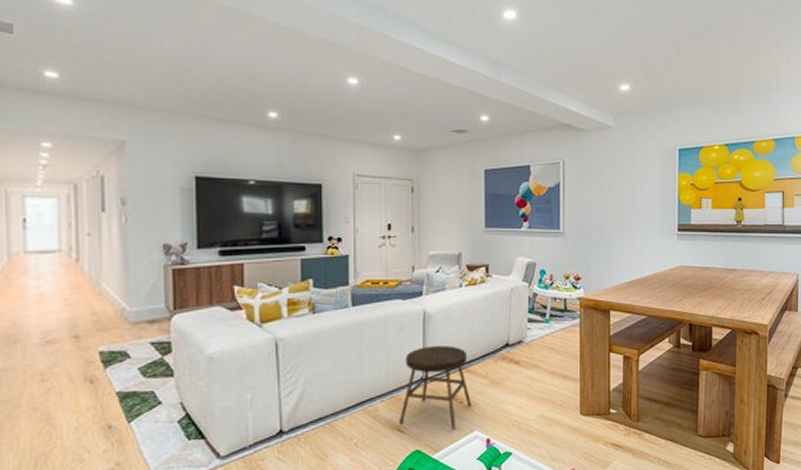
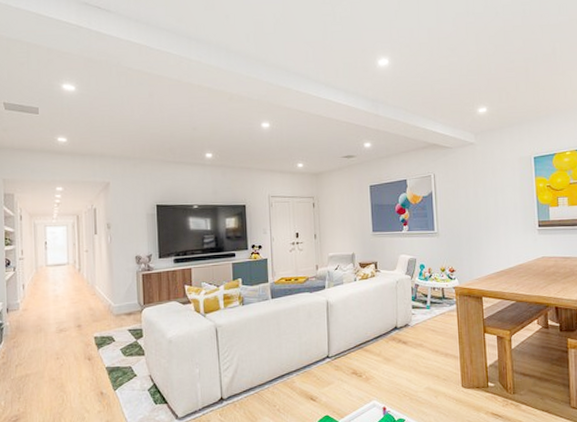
stool: present [399,345,472,430] -> none [311,328,369,399]

